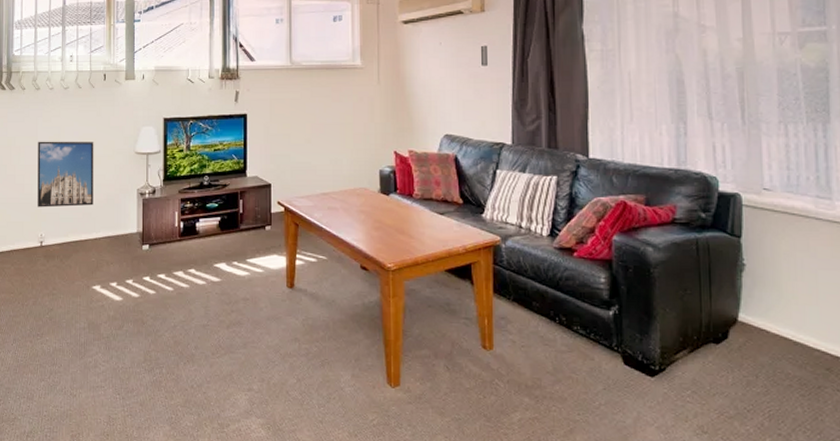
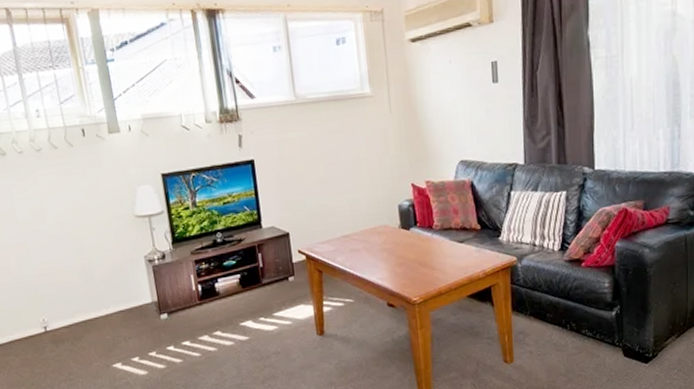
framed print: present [37,141,94,208] -> none [17,209,98,291]

